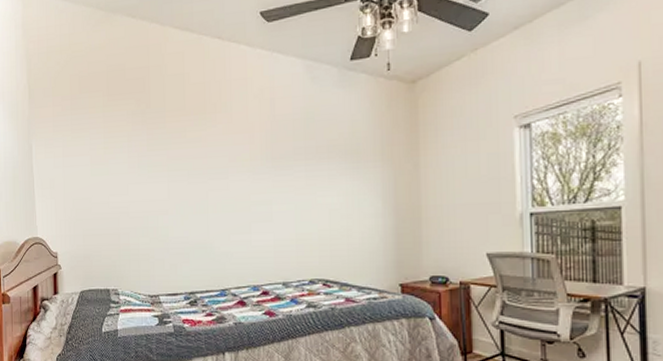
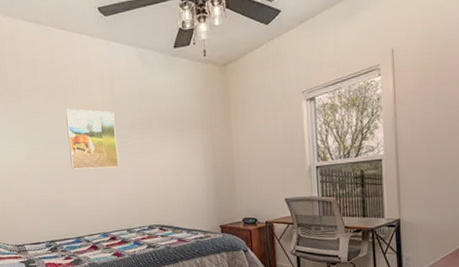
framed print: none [216,133,277,207] -> present [66,109,119,170]

